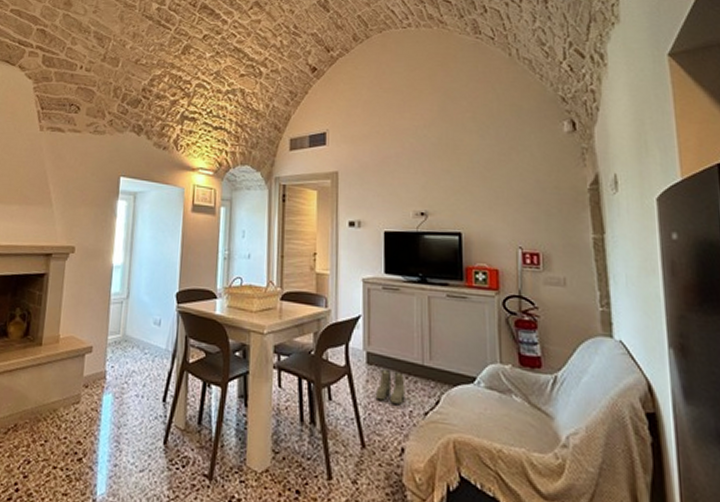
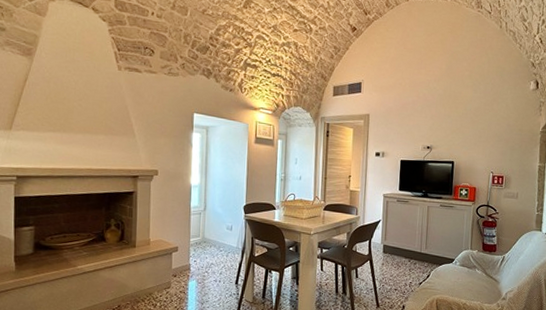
boots: present [375,368,405,404] -> none [387,255,408,278]

